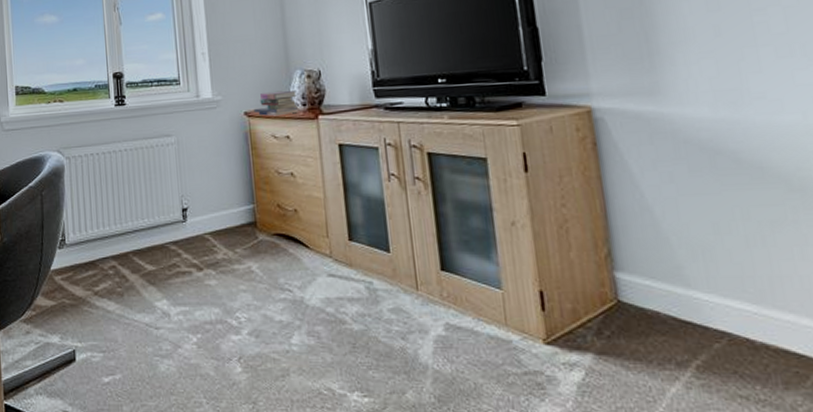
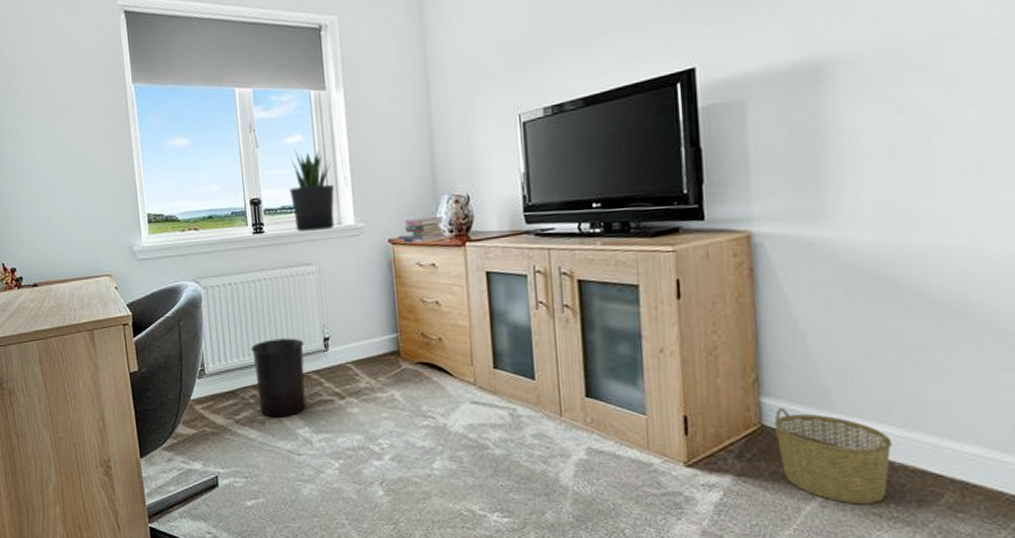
waste bin: none [111,208,164,289] -> present [250,338,306,418]
planter: none [151,27,193,105] -> present [290,150,335,232]
basket: none [630,282,751,387] -> present [774,407,892,505]

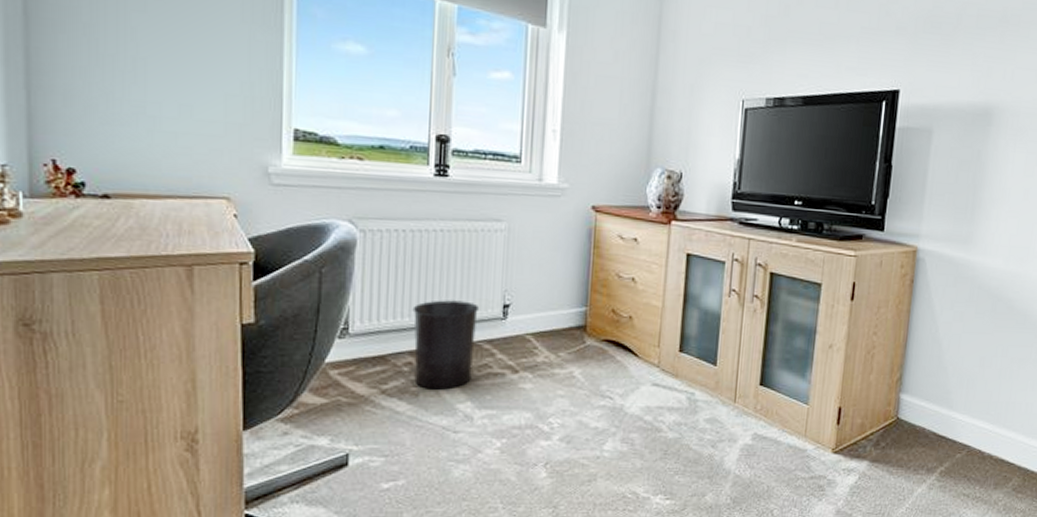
planter: present [290,150,335,232] -> none [487,88,540,185]
books: present [398,216,446,244] -> none [602,187,653,216]
basket: present [774,407,892,505] -> none [906,403,986,487]

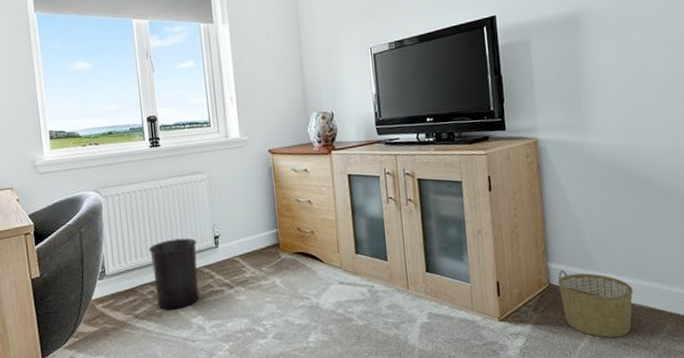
basket: none [906,403,986,487] -> present [558,269,633,338]

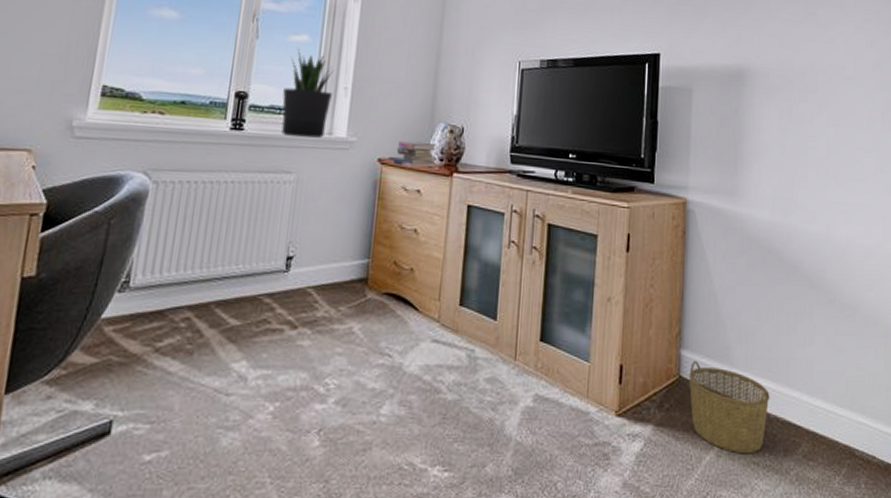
waste bin: present [148,238,199,310] -> none [190,252,264,348]
planter: none [183,74,222,145] -> present [281,49,333,138]
books: none [276,129,316,153] -> present [388,140,436,168]

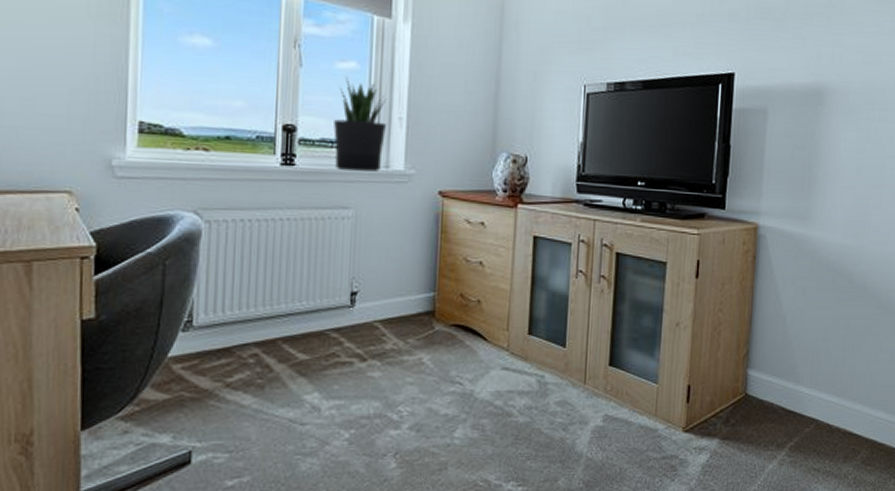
books: present [388,140,436,168] -> none [449,172,499,200]
basket: present [689,360,770,454] -> none [755,379,833,462]

